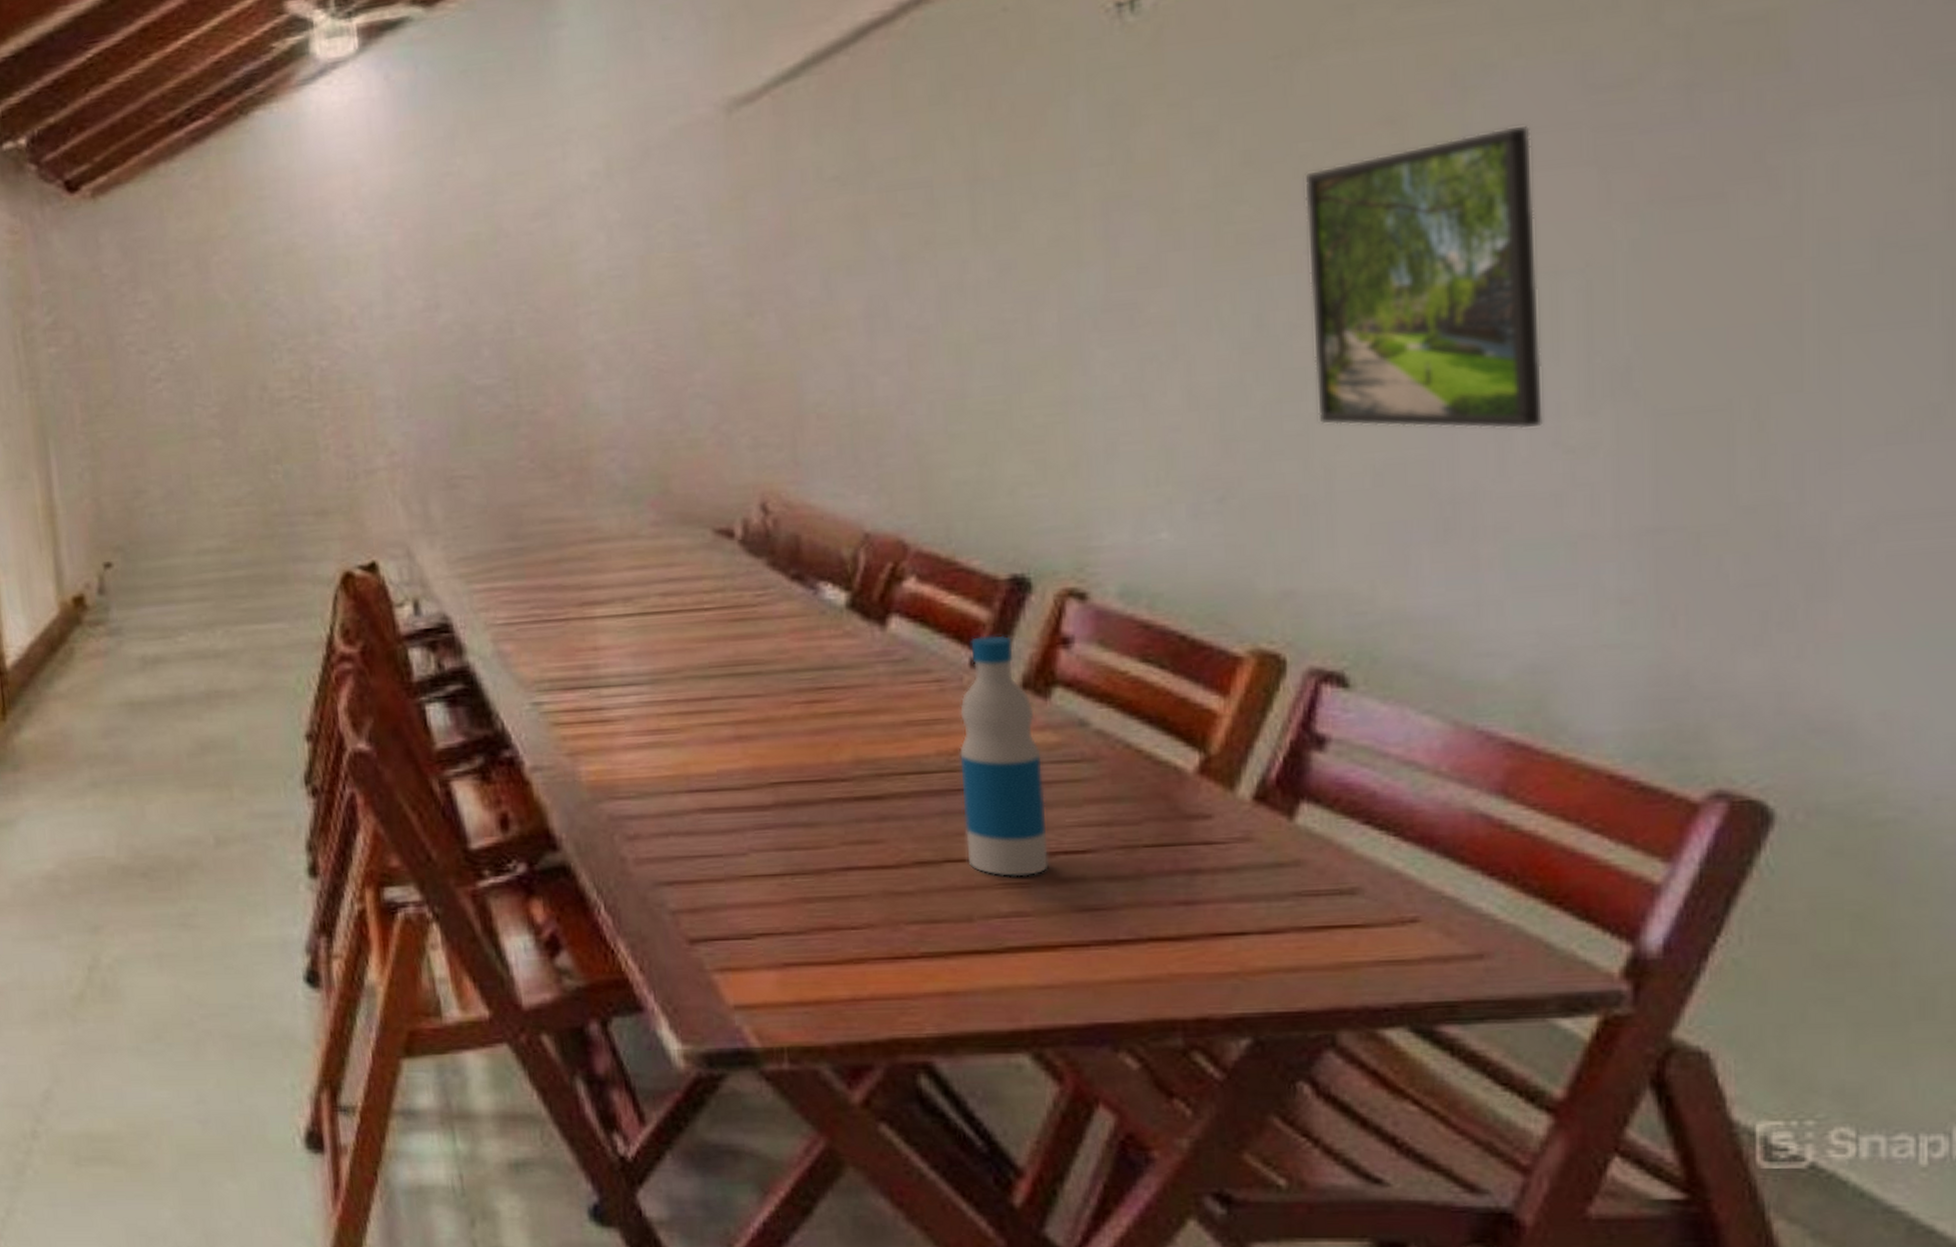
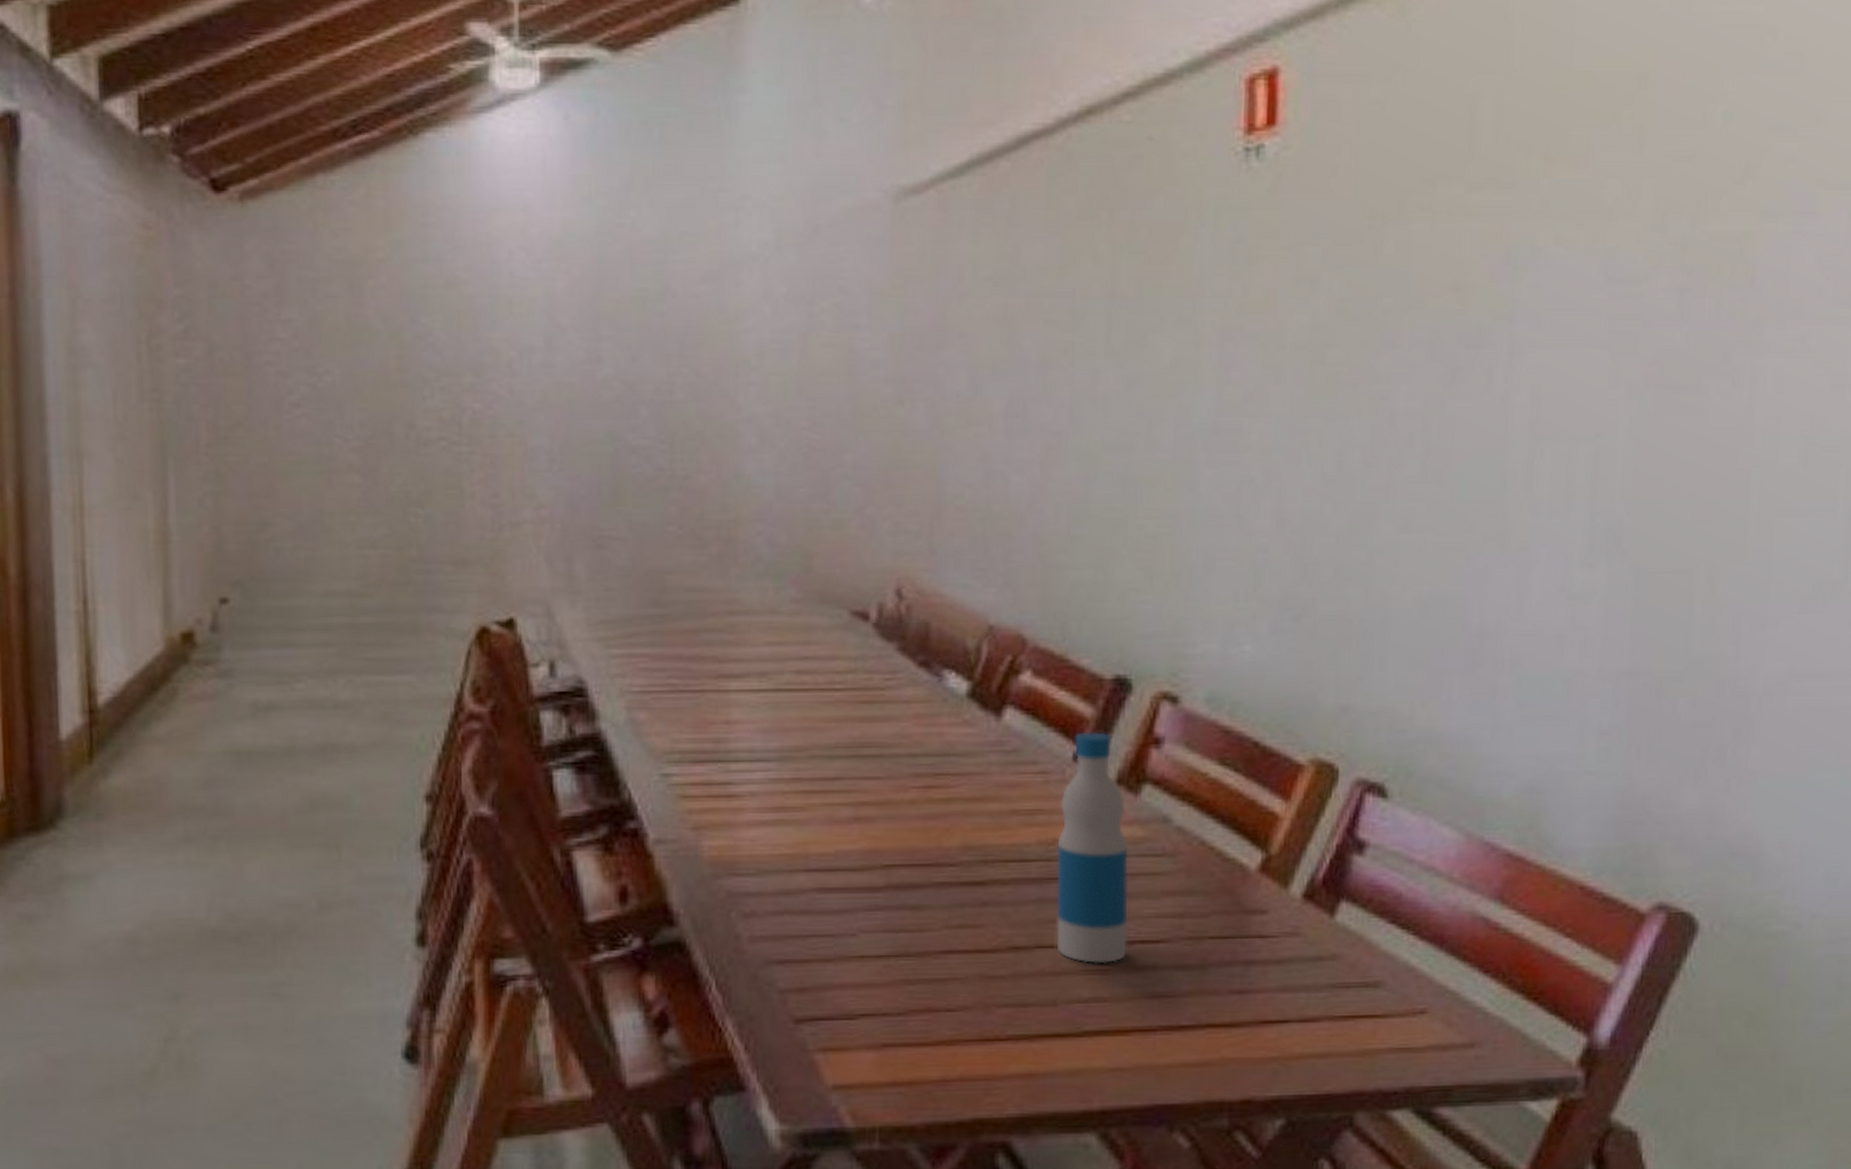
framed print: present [1303,124,1544,430] -> none [1380,305,1563,576]

